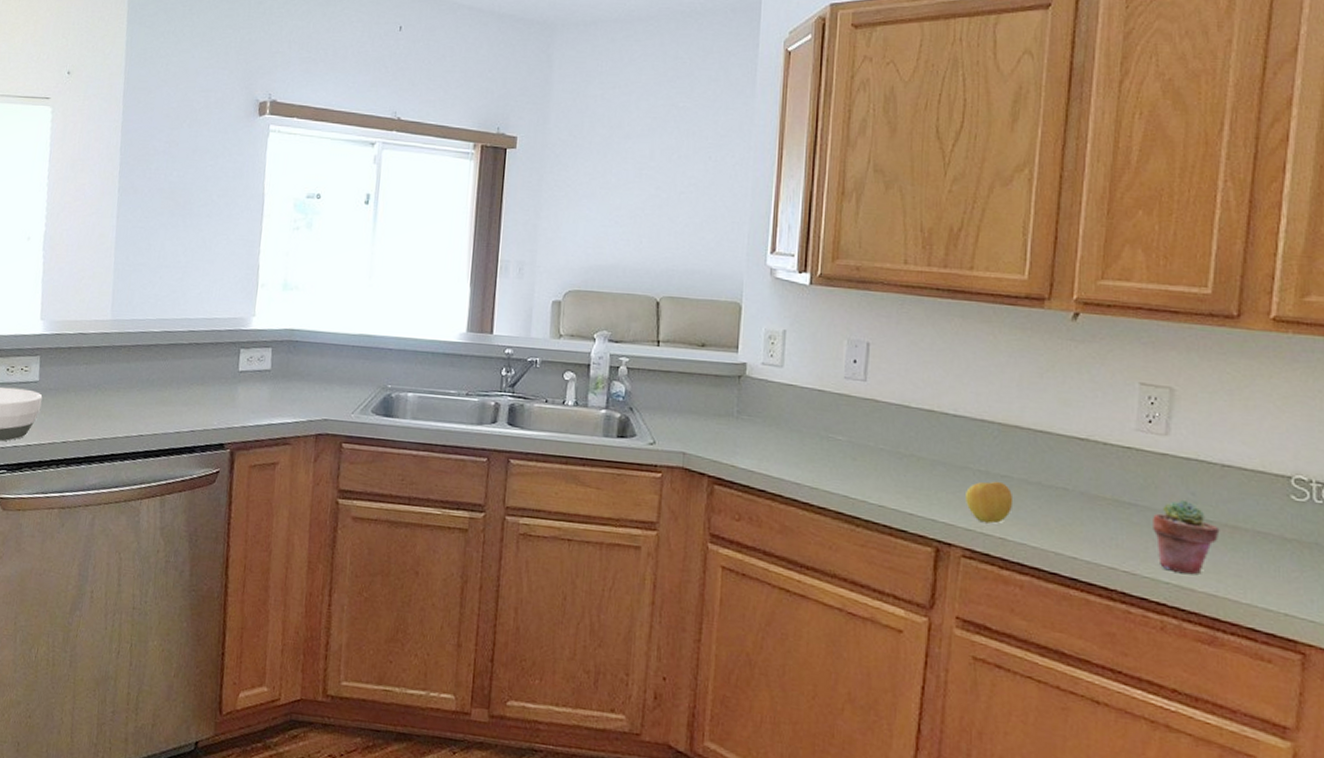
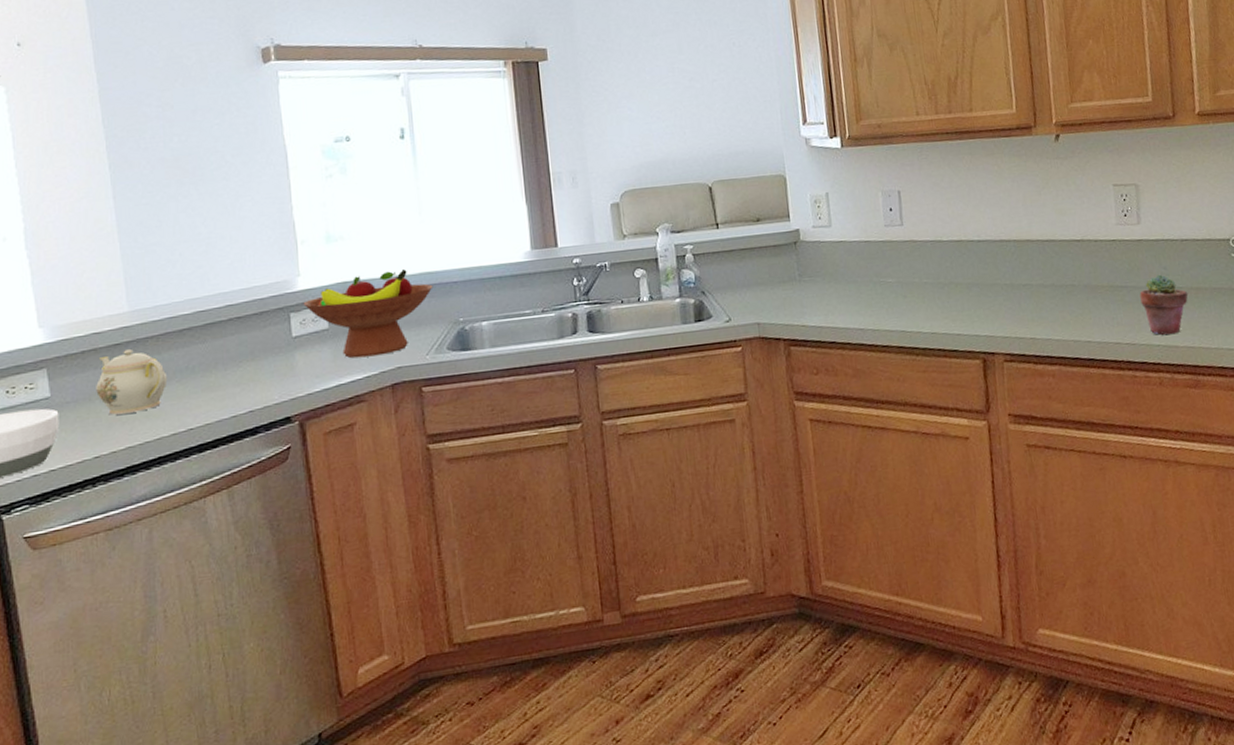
teapot: none [73,353,131,411] -> present [96,349,168,415]
fruit bowl: none [253,326,370,405] -> present [303,269,433,358]
apple: present [966,481,1014,524] -> none [998,290,1036,329]

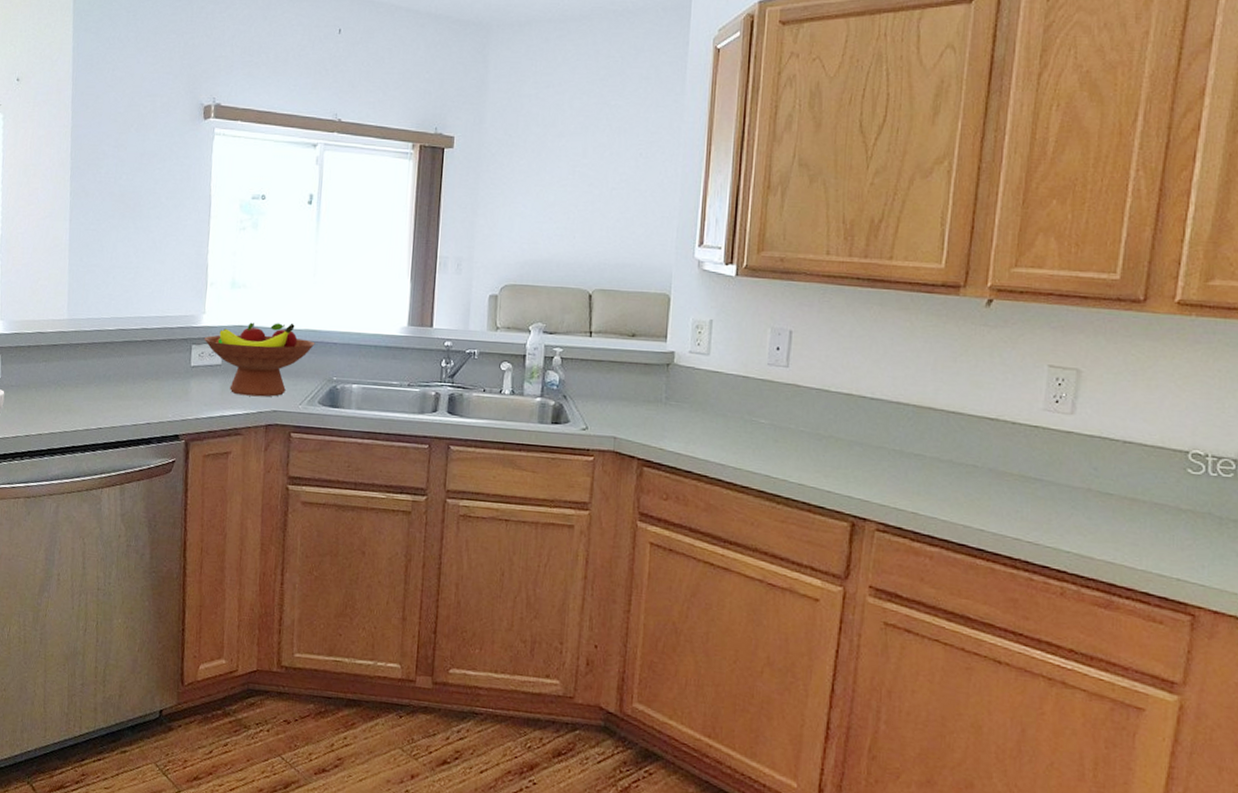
teapot: present [96,349,168,415] -> none [34,351,89,405]
potted succulent: present [1139,274,1188,335] -> none [1056,474,1120,544]

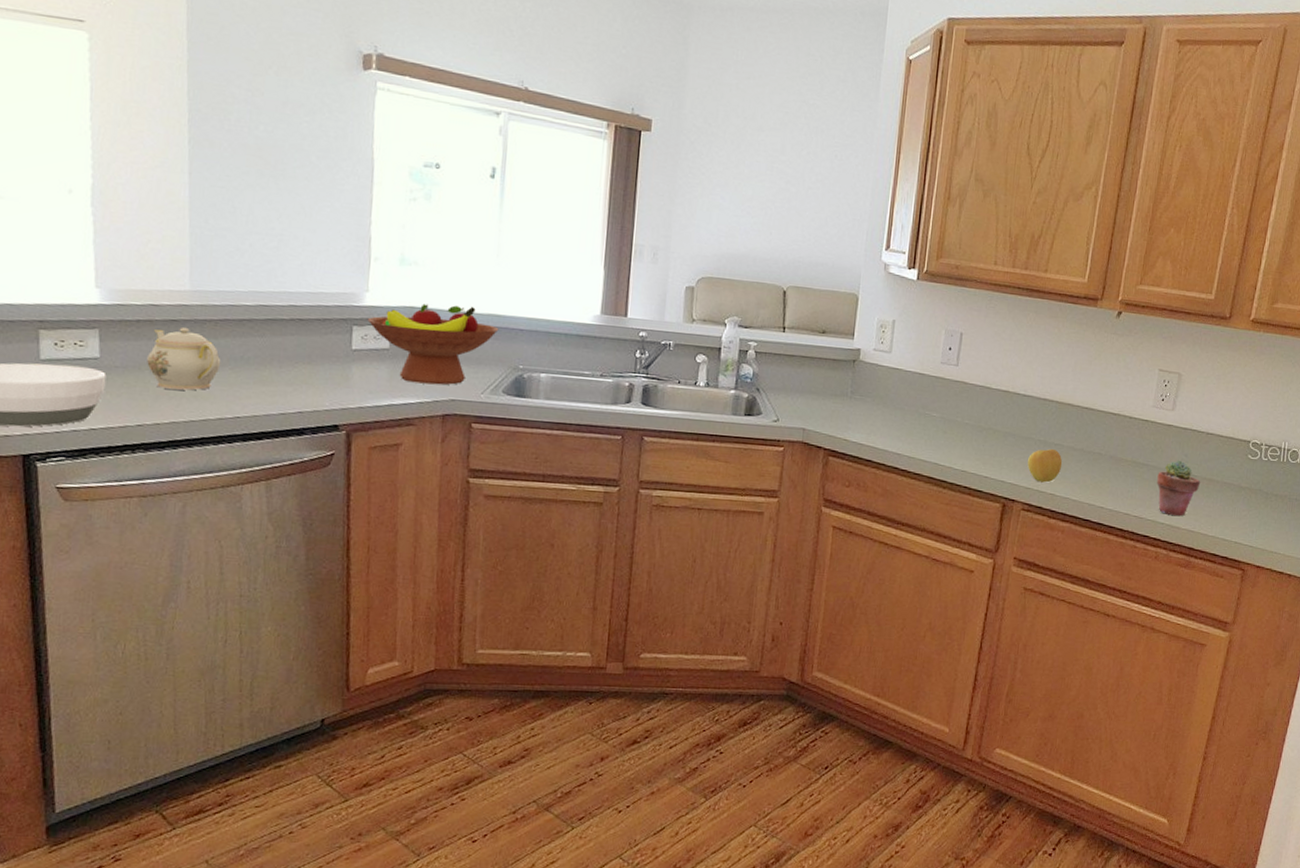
teapot: none [34,351,89,405] -> present [147,328,221,391]
apple: none [880,459,926,499] -> present [1027,448,1063,483]
potted succulent: none [1056,474,1120,544] -> present [1157,460,1201,517]

